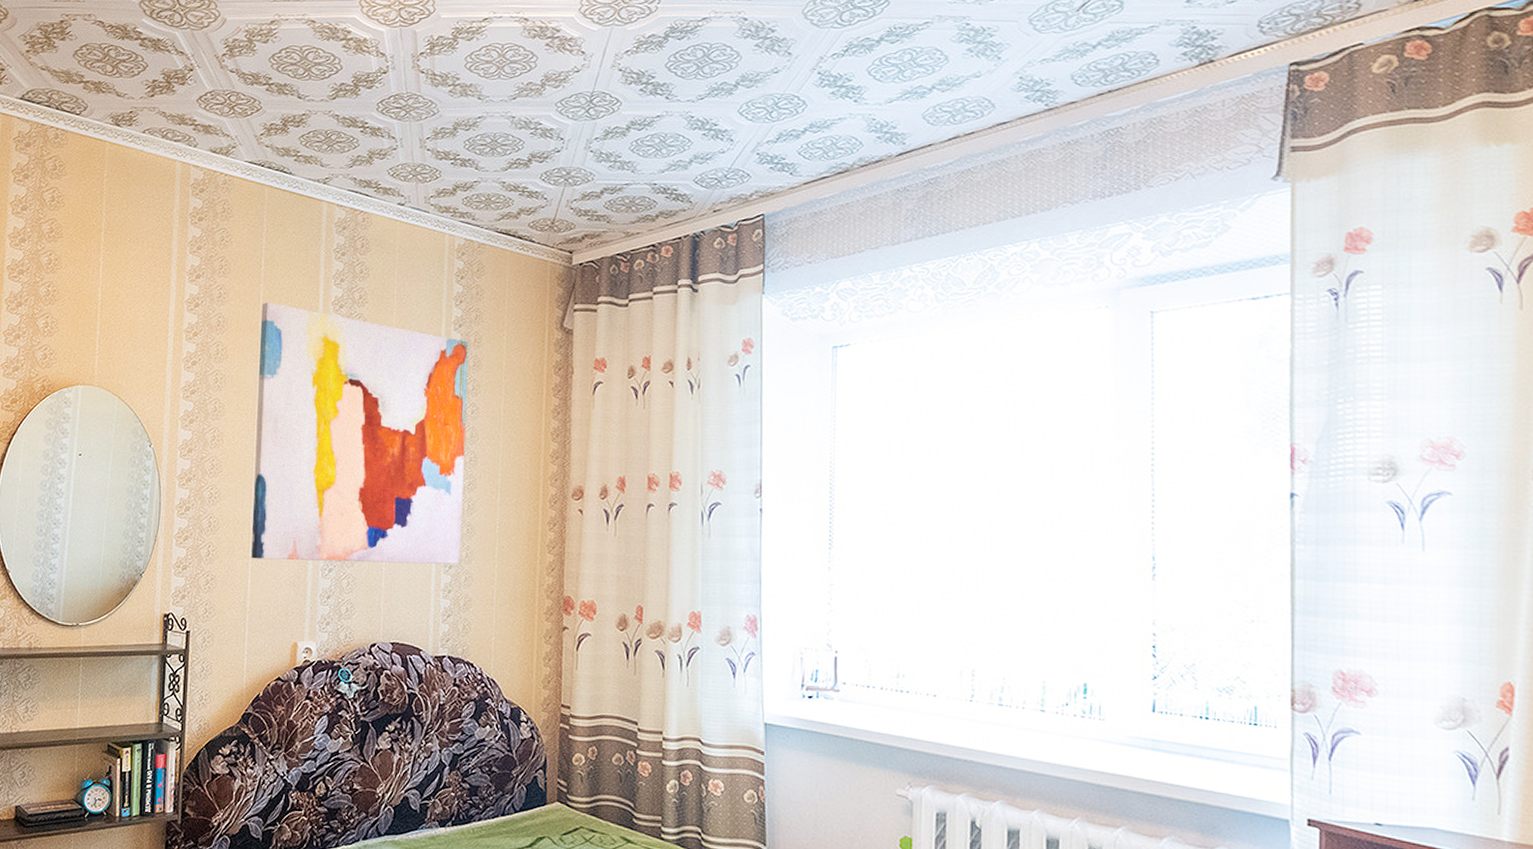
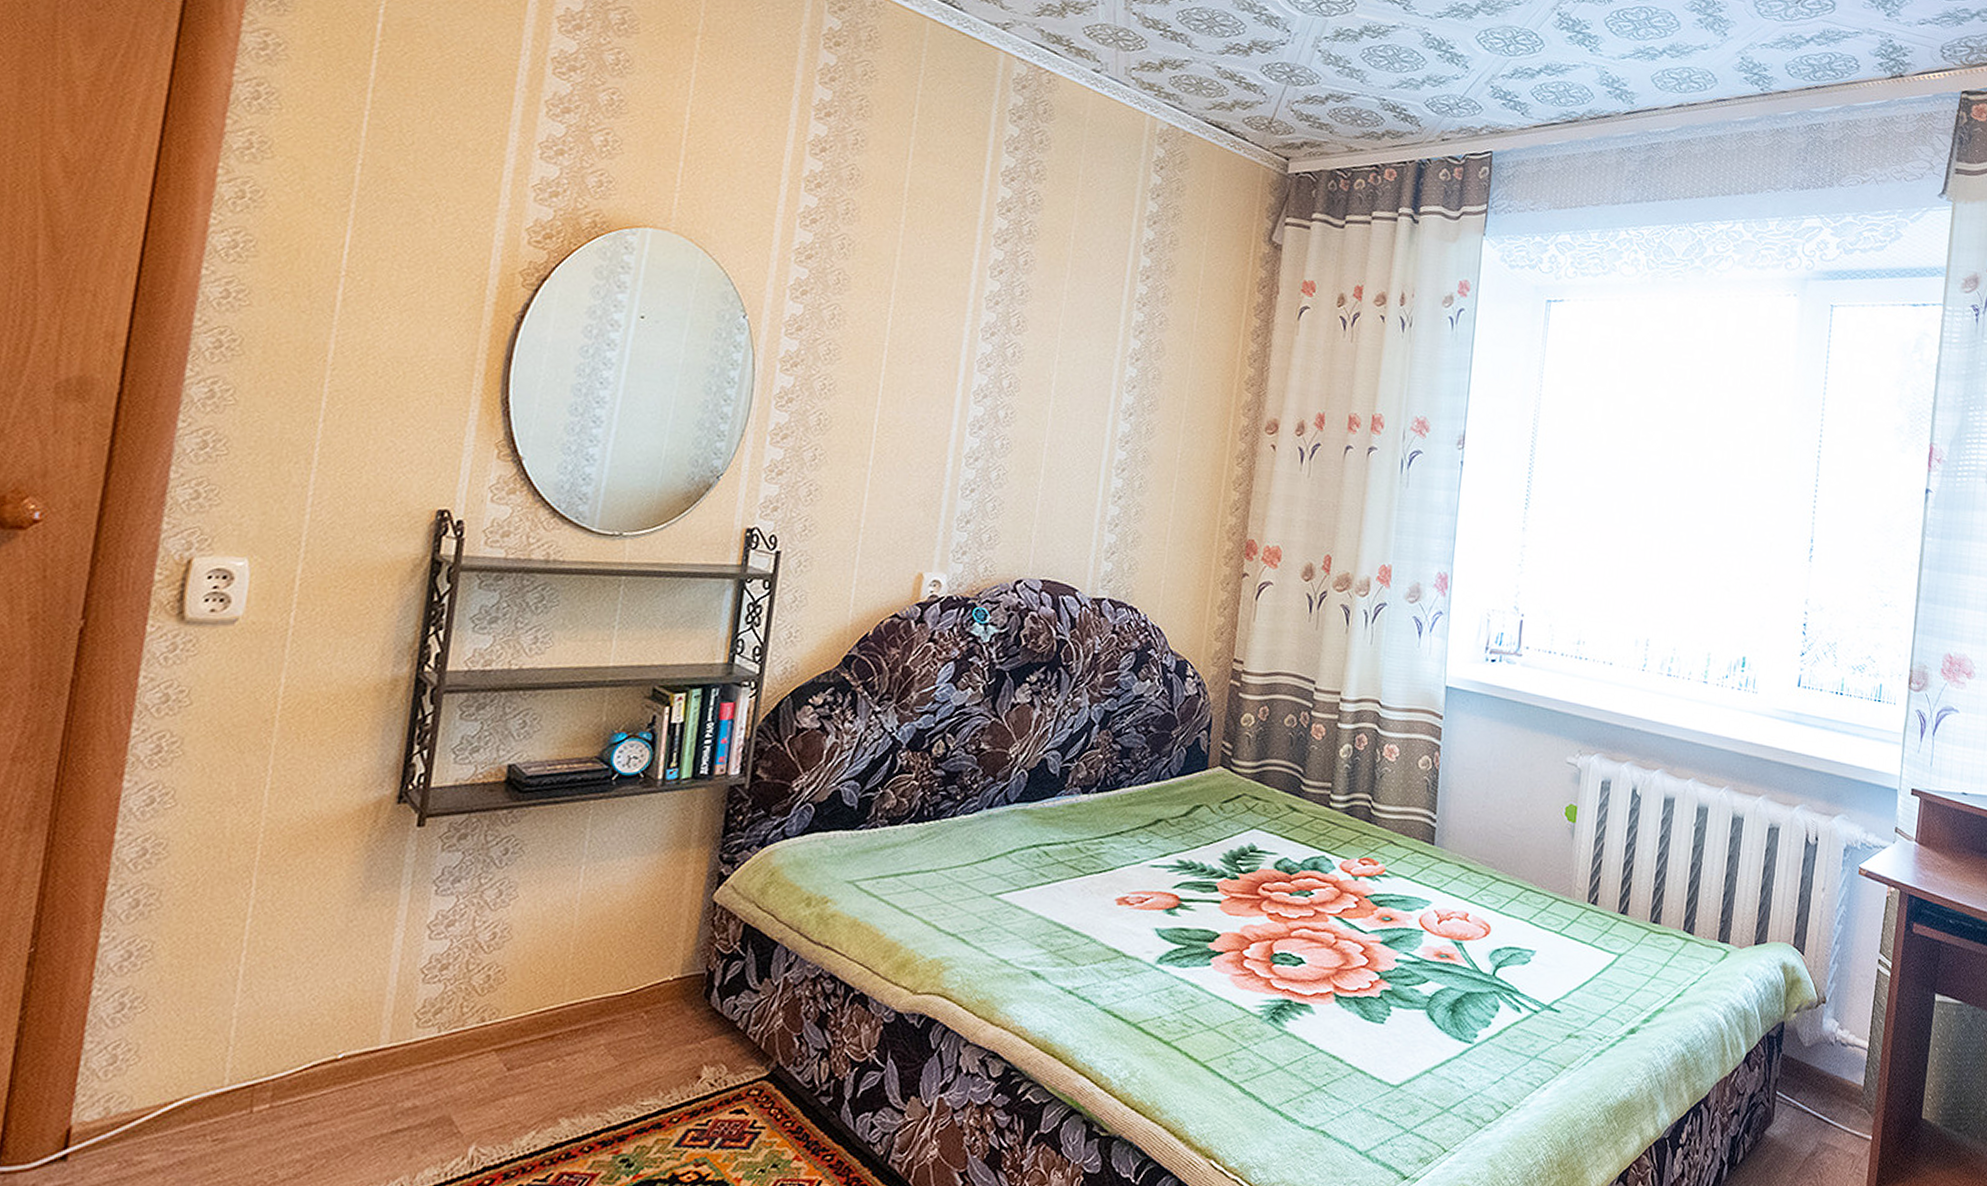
wall art: present [250,302,469,565] -> none [870,159,1164,495]

